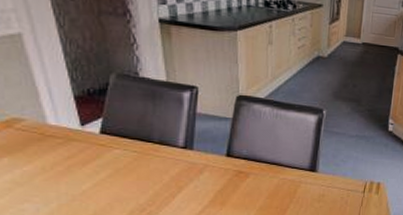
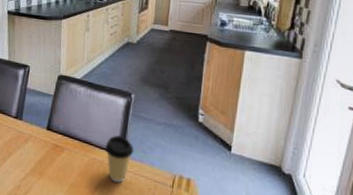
coffee cup: none [295,153,327,197] -> present [104,135,134,183]

